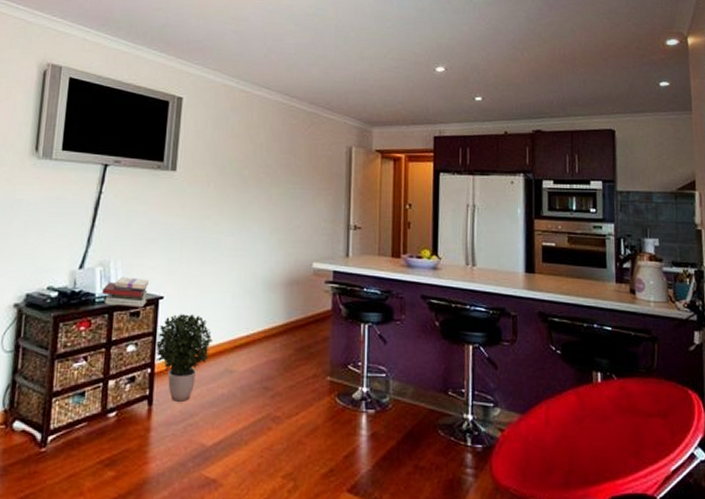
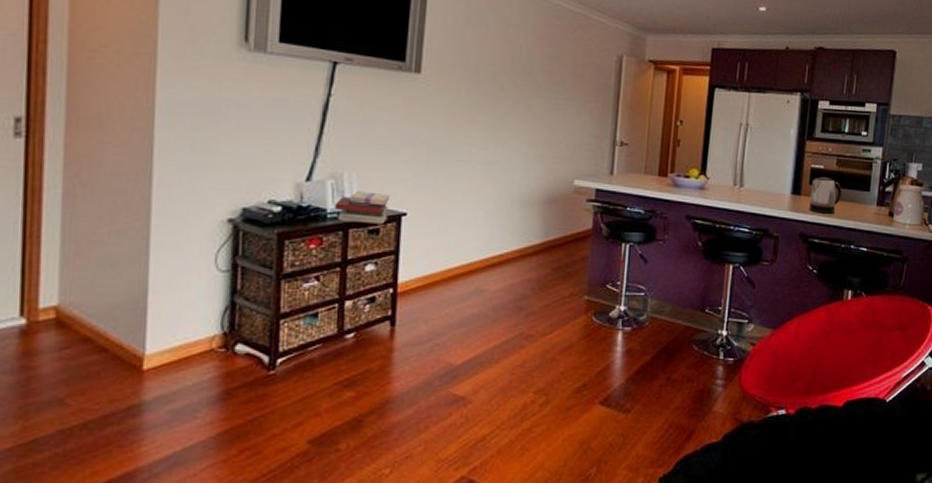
potted plant: present [156,314,213,402] -> none [398,232,462,322]
kettle: none [544,254,578,292] -> present [809,176,843,214]

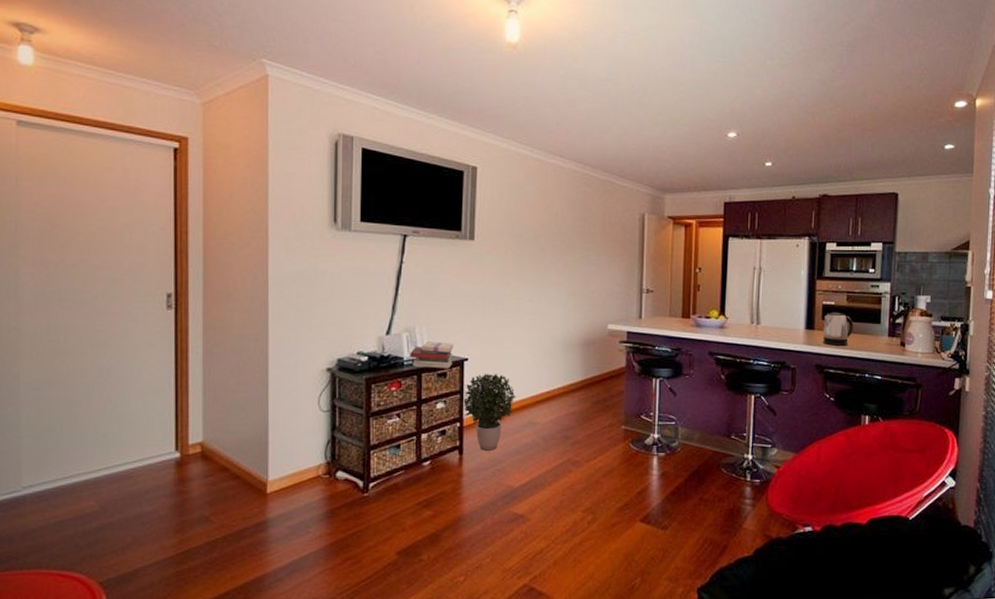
potted plant: none [398,232,462,322] -> present [463,374,516,451]

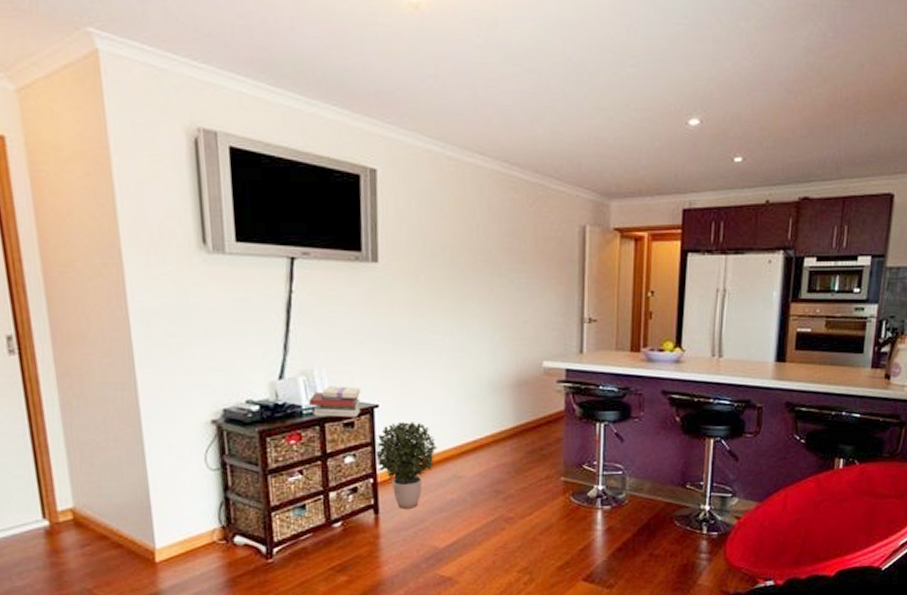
kettle: present [823,312,854,346] -> none [795,340,833,380]

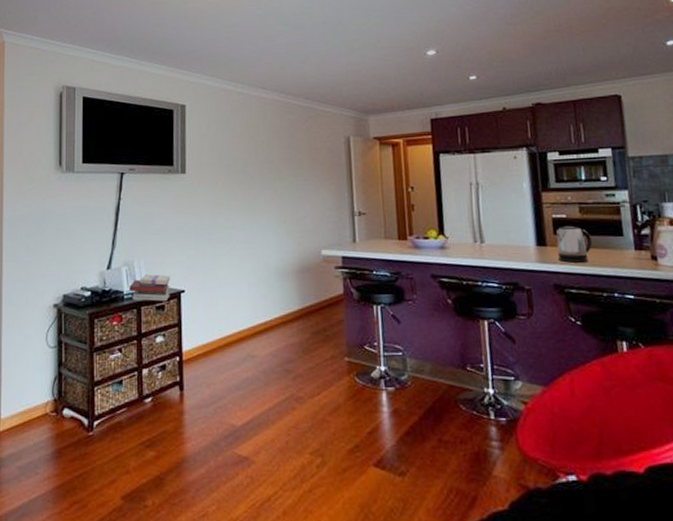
potted plant: present [376,422,437,509] -> none [182,305,233,386]
kettle: none [795,340,833,380] -> present [556,225,593,263]

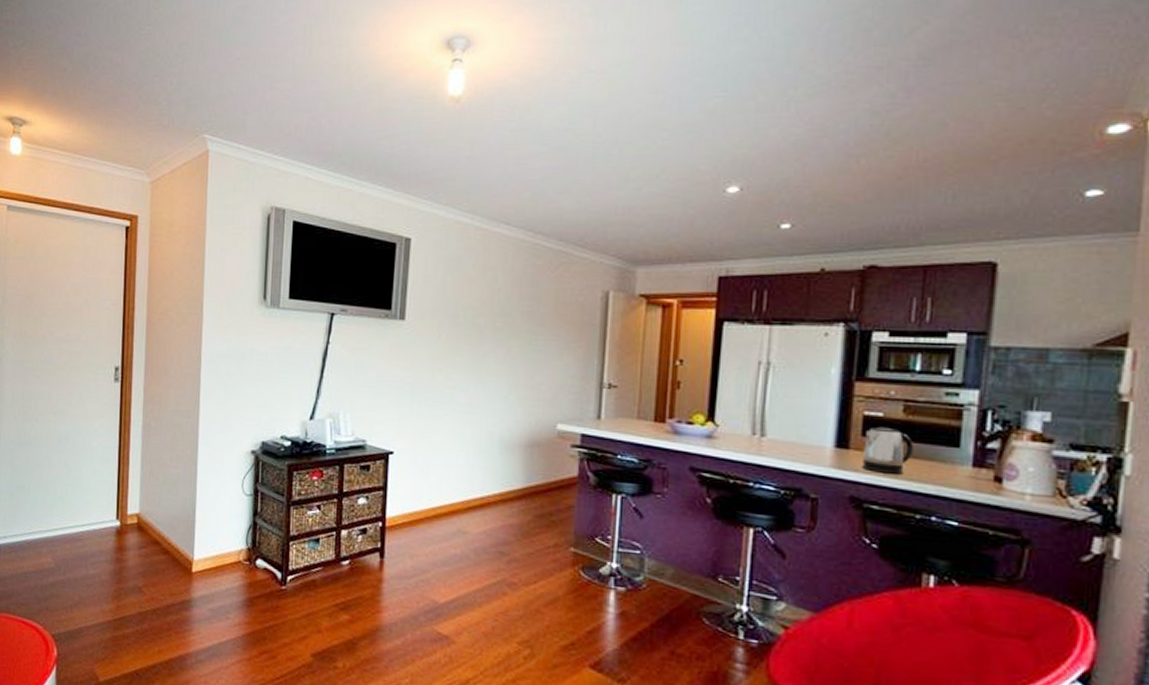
books: present [129,274,171,303] -> none [333,430,379,463]

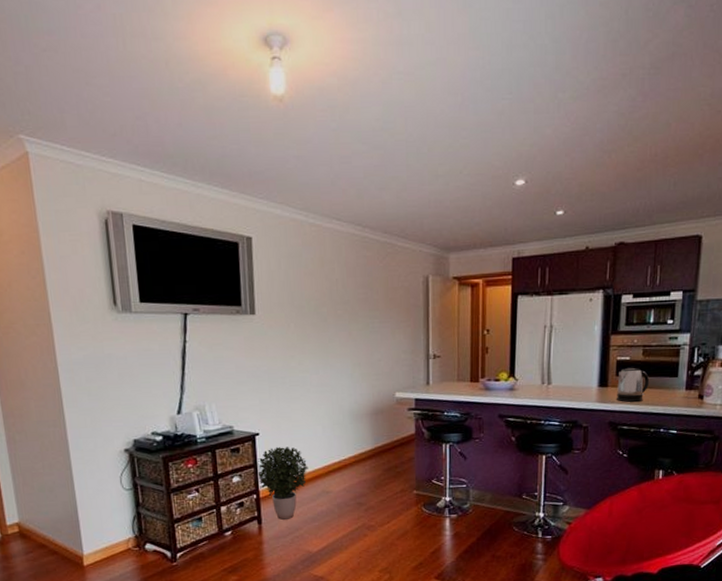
potted plant: none [386,470,445,558] -> present [258,447,308,520]

